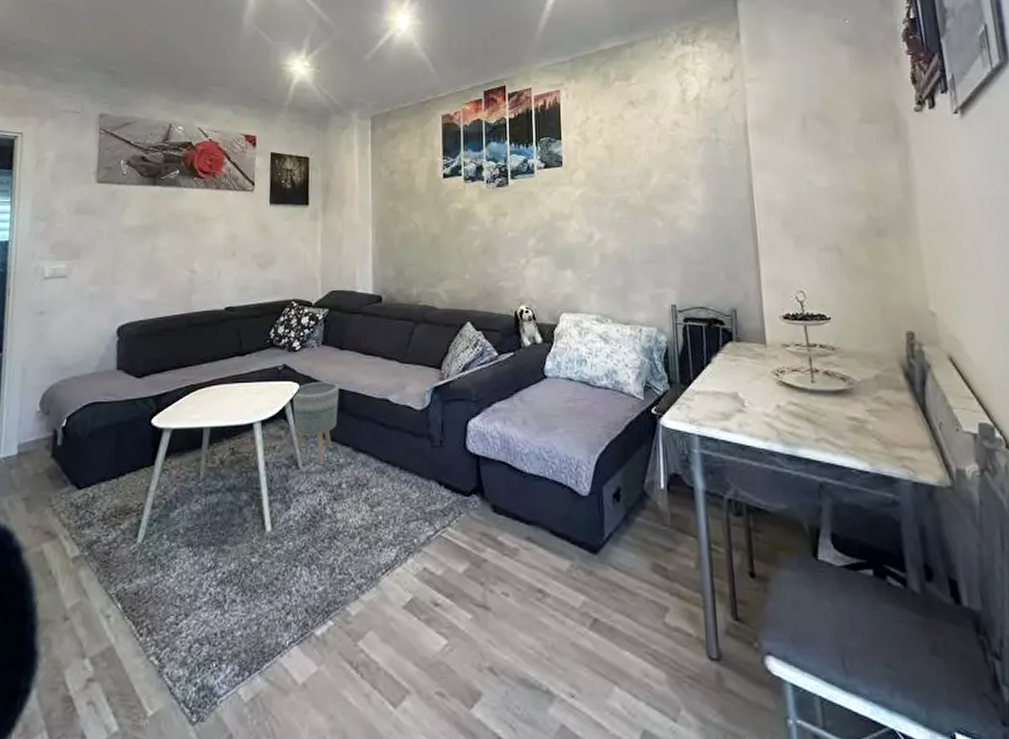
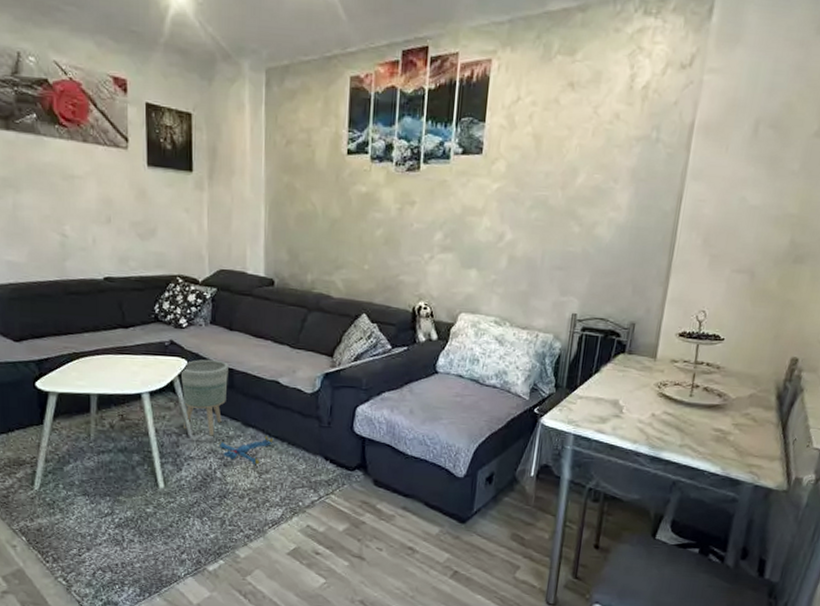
plush toy: none [328,462,385,496] -> present [218,436,274,465]

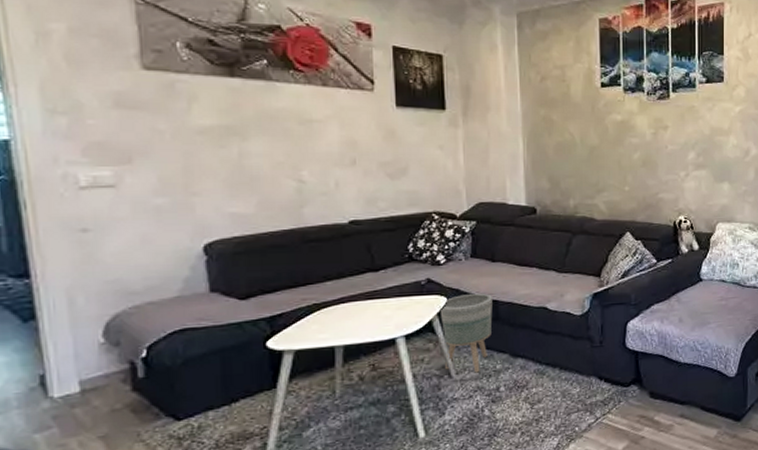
plush toy: present [218,436,274,465] -> none [485,364,544,396]

